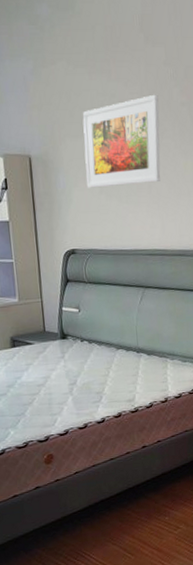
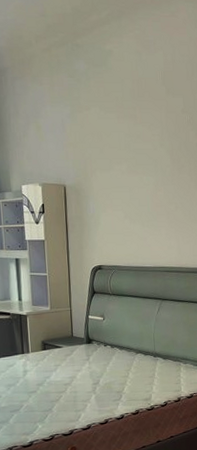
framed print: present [82,94,161,188] -> none [111,136,178,214]

